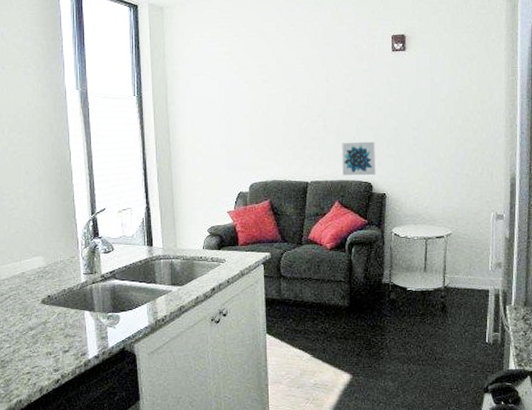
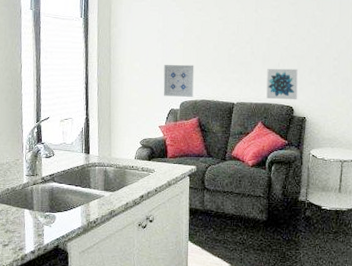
wall art: none [229,142,263,179] -> present [163,64,194,97]

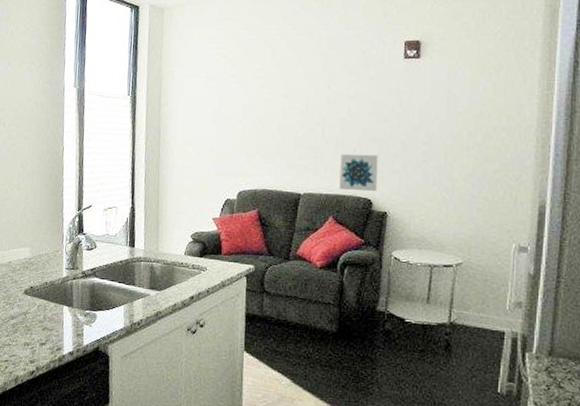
wall art: present [163,64,194,97] -> none [218,148,254,186]

